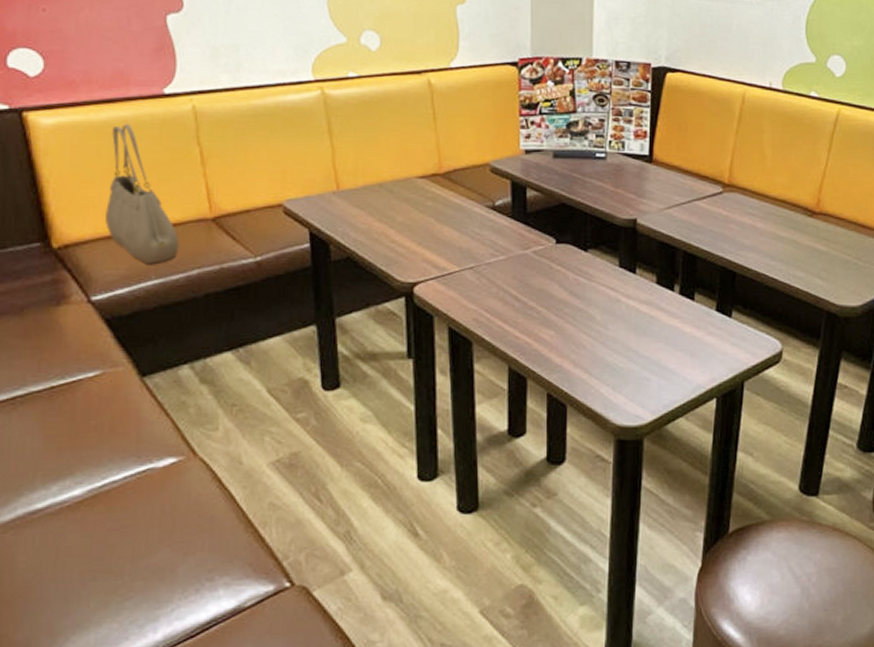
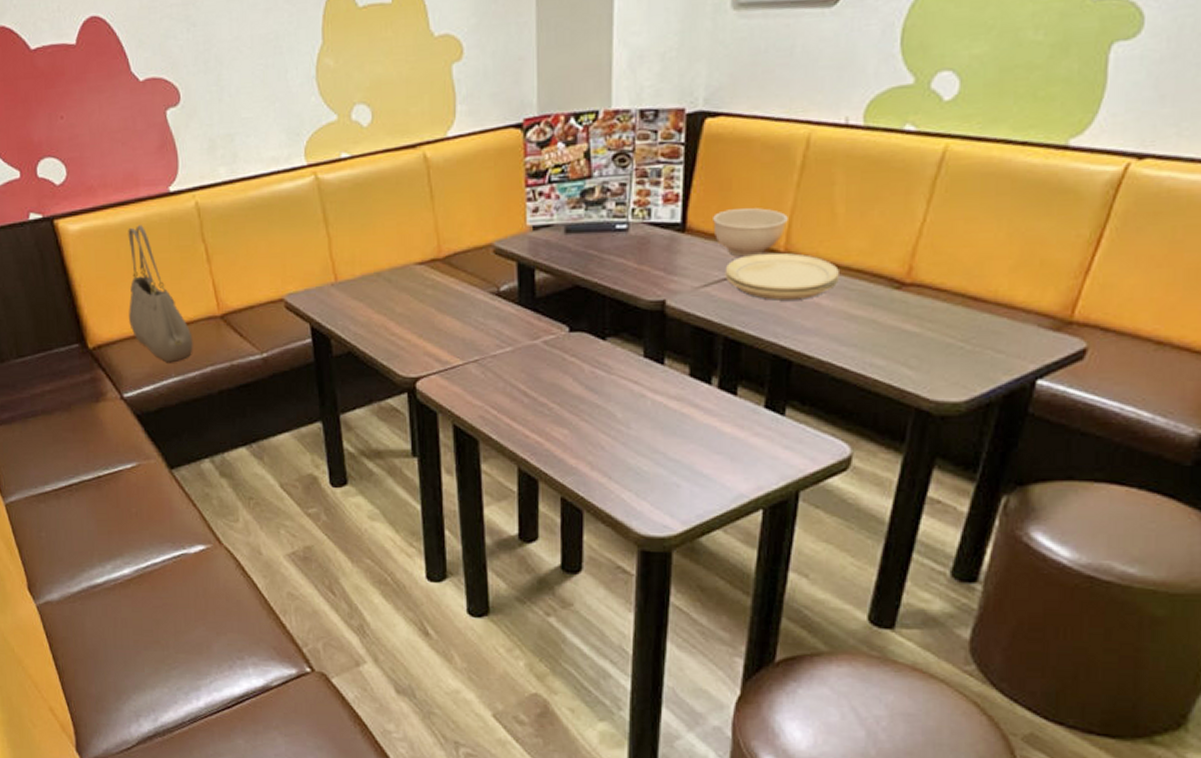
soup bowl: none [674,147,730,186] -> present [713,208,788,257]
plate: none [683,183,769,222] -> present [725,252,839,301]

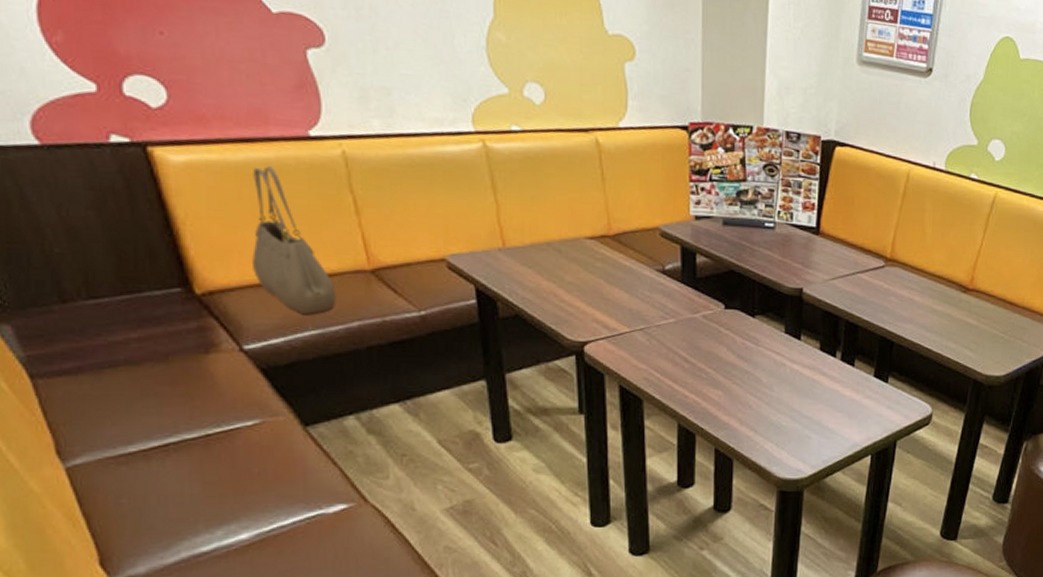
soup bowl: present [713,208,788,257] -> none [840,221,893,260]
plate: present [725,252,839,301] -> none [847,257,927,295]

